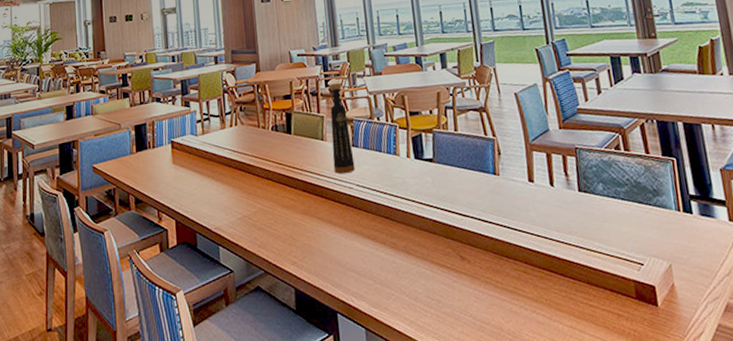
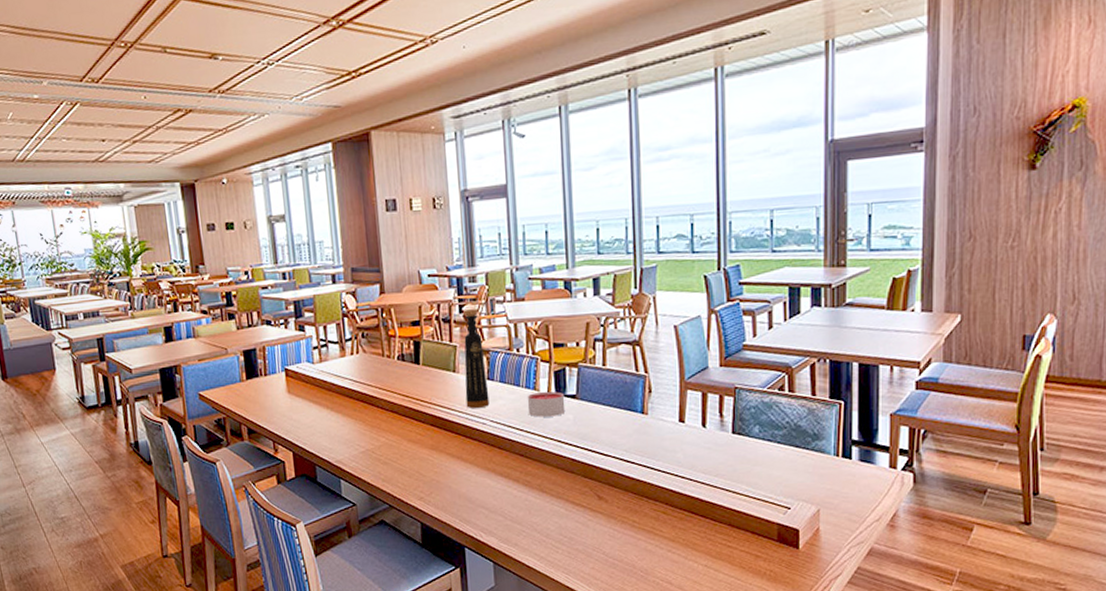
candle: none [388,156,424,181] -> present [527,391,566,418]

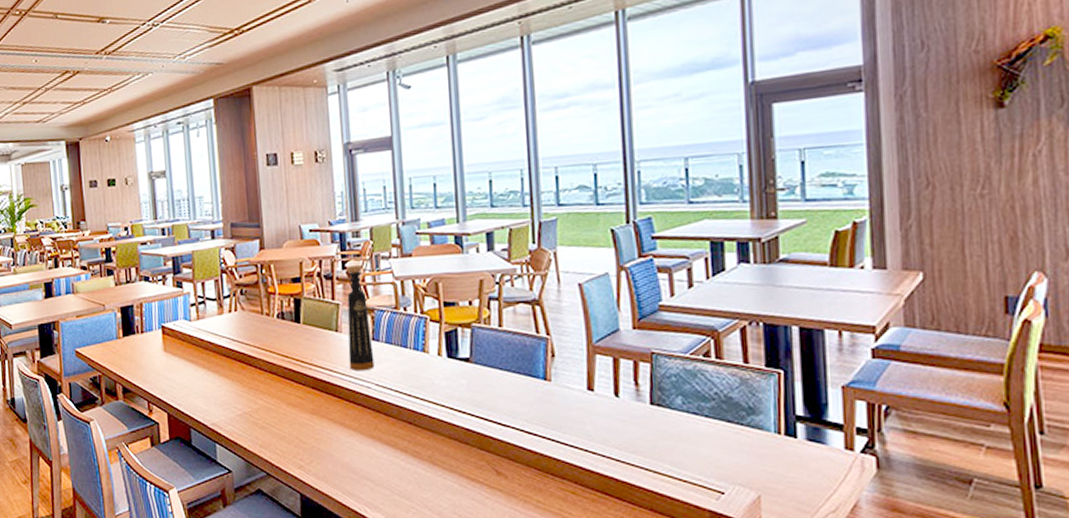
candle: present [527,391,566,418] -> none [415,354,458,382]

